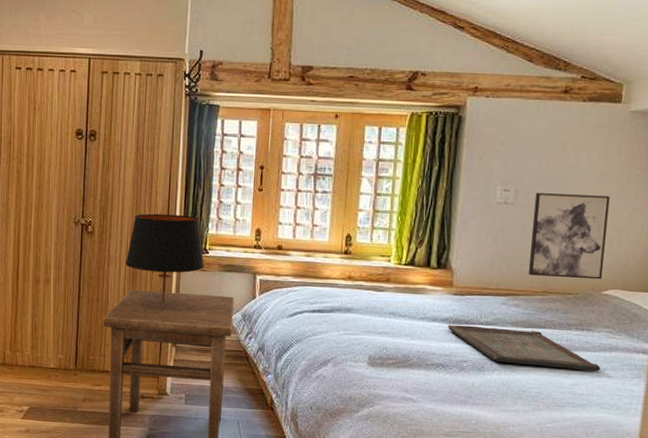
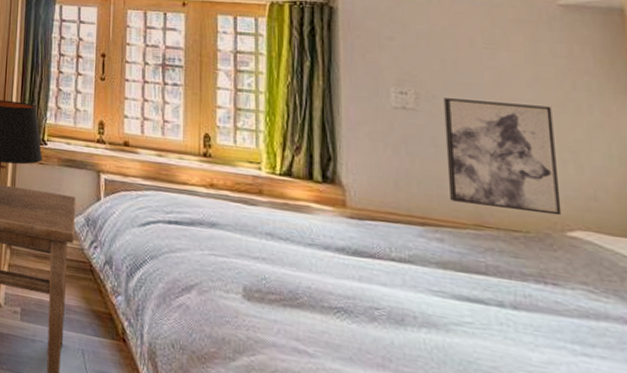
serving tray: present [447,324,601,372] -> none [345,256,586,348]

